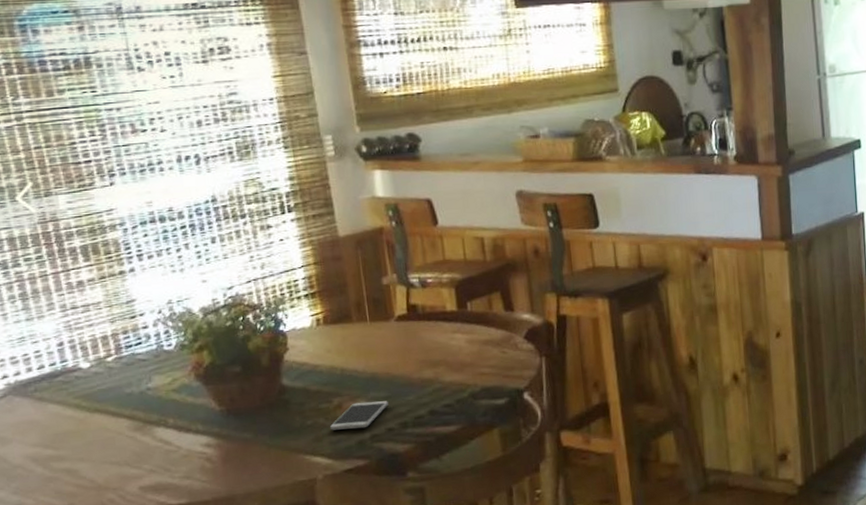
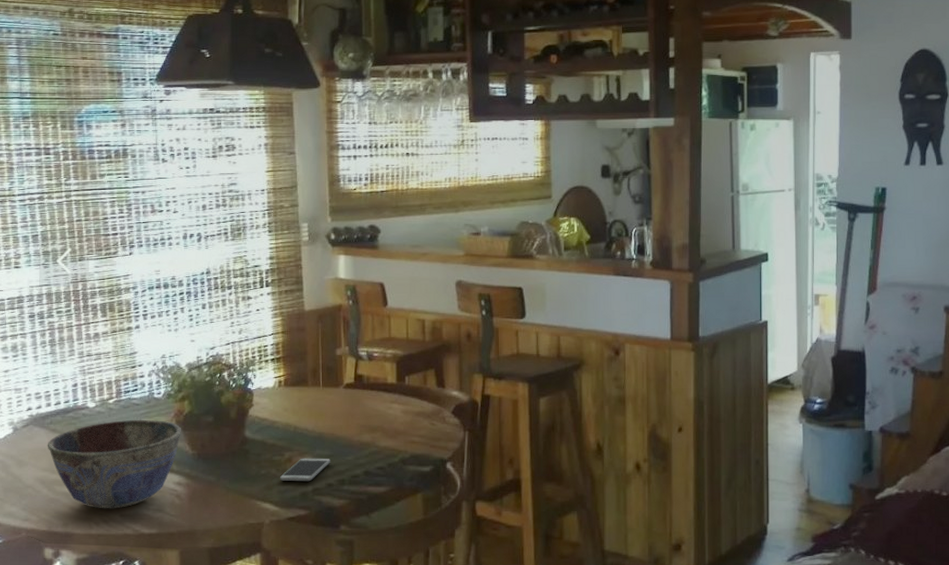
bowl: none [34,375,204,483] -> present [47,419,182,509]

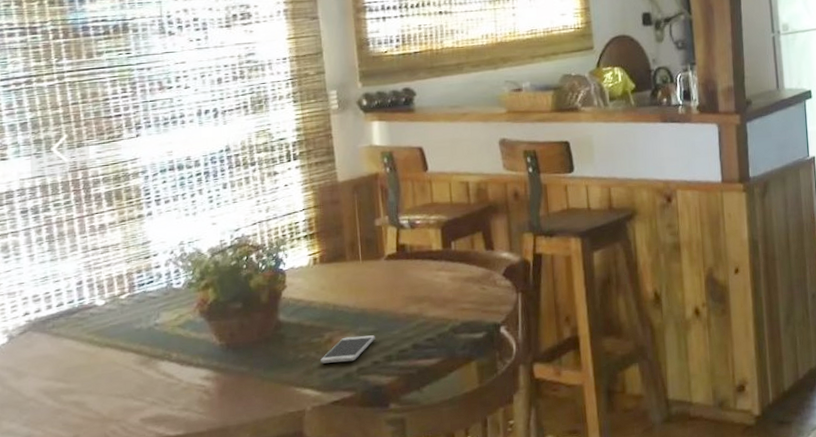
bowl: present [47,419,182,509] -> none [49,312,207,415]

